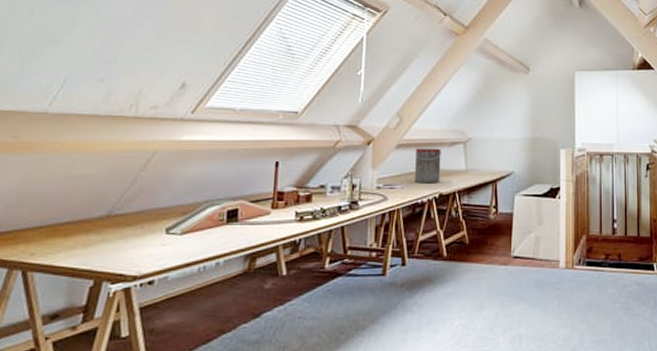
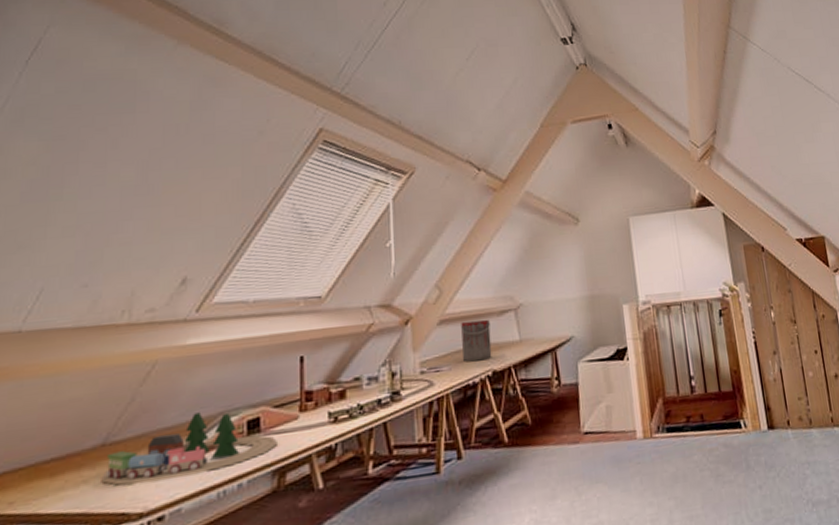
toy train set: none [105,199,251,252] -> present [101,412,277,486]

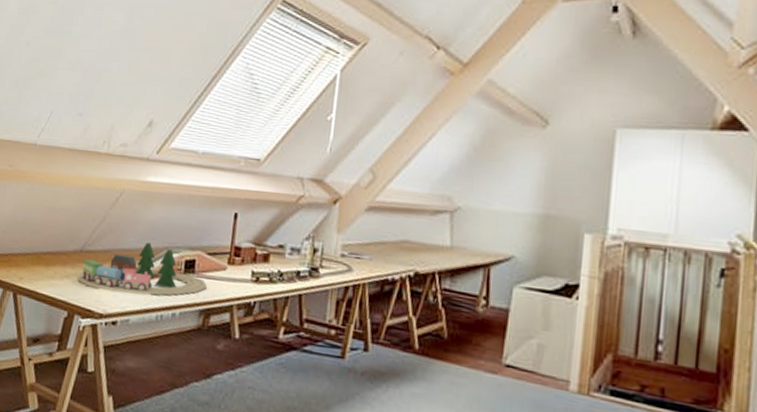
paint can: present [461,319,492,362] -> none [386,213,421,259]

